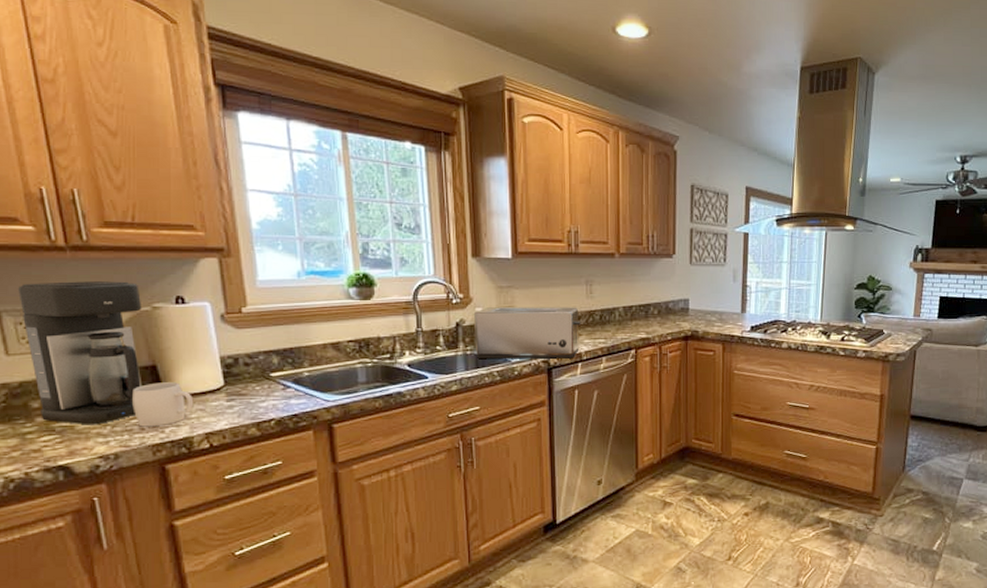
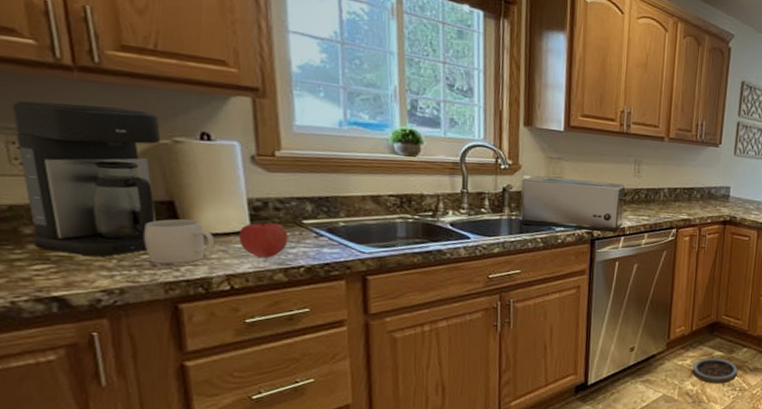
fruit: none [215,376,259,413] -> present [239,219,289,257]
pet bowl: none [665,486,714,515] -> present [693,358,737,384]

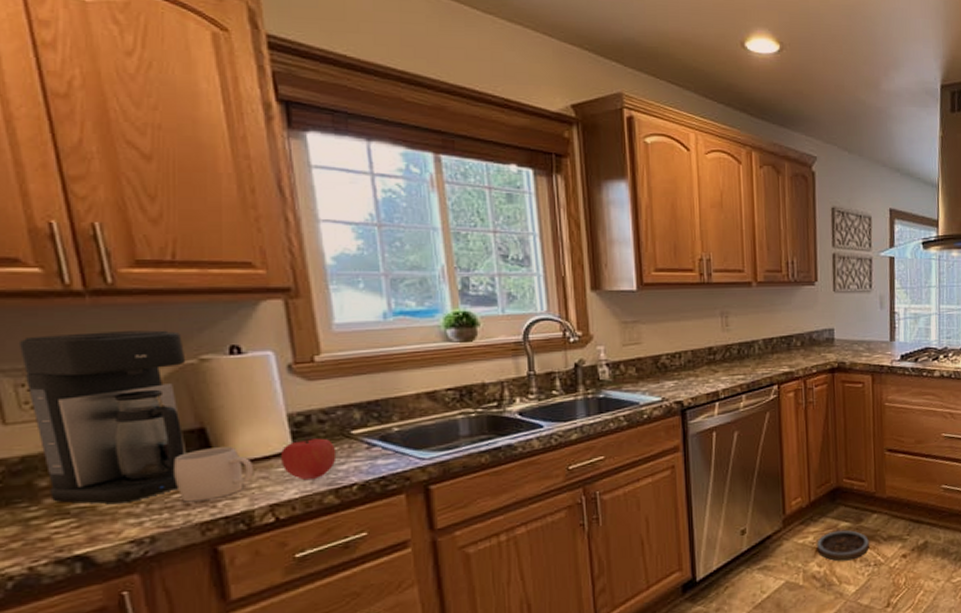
toaster: present [520,176,626,233] -> none [594,341,716,404]

